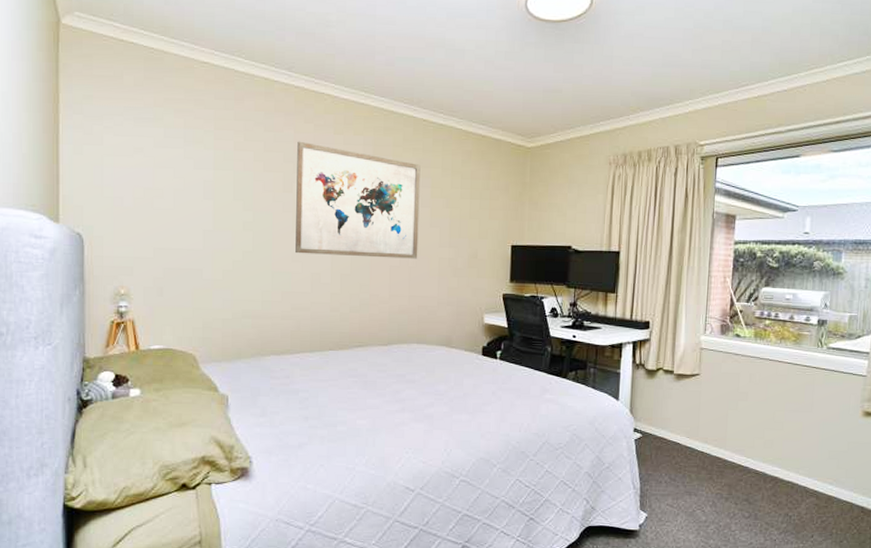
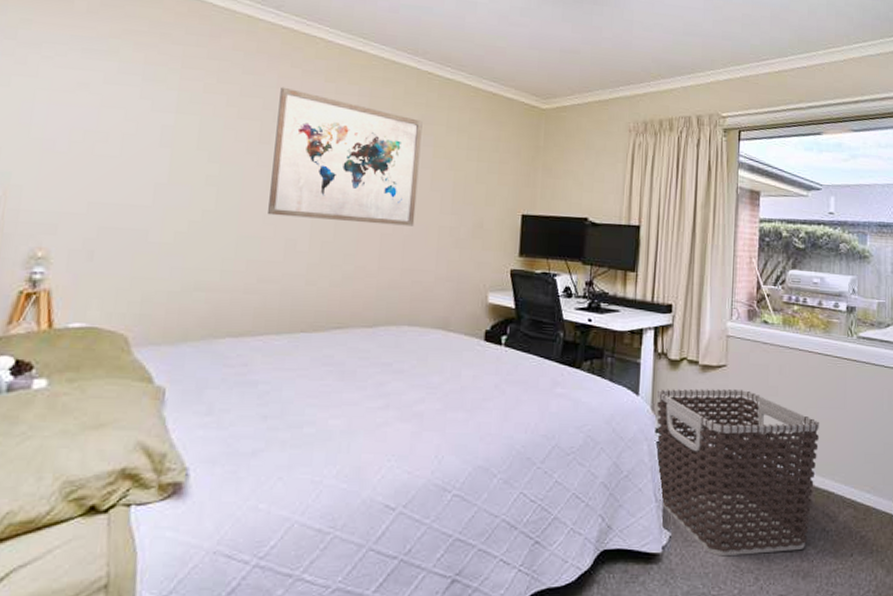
clothes hamper: none [635,394,786,534] -> present [657,388,819,557]

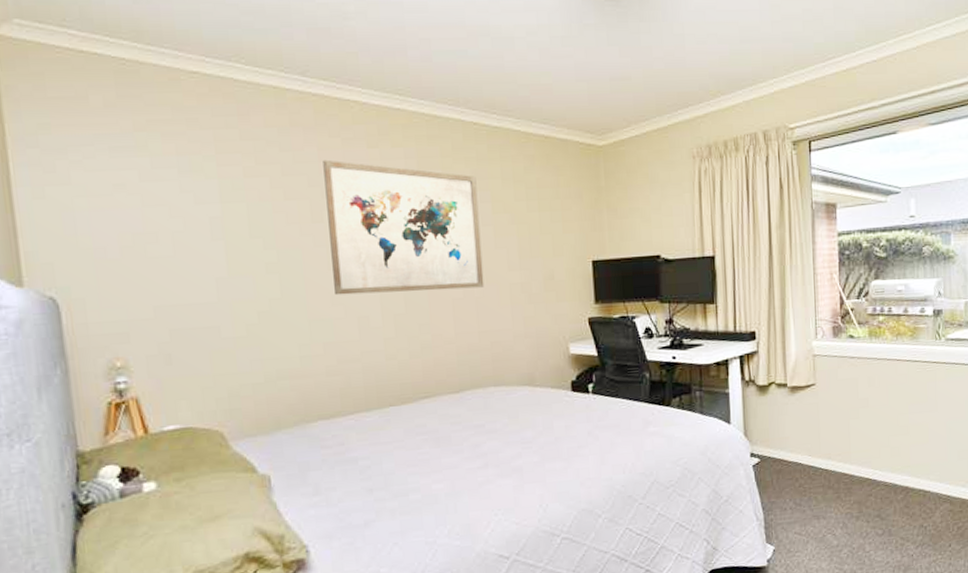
clothes hamper: present [657,388,819,557] -> none [749,405,912,562]

